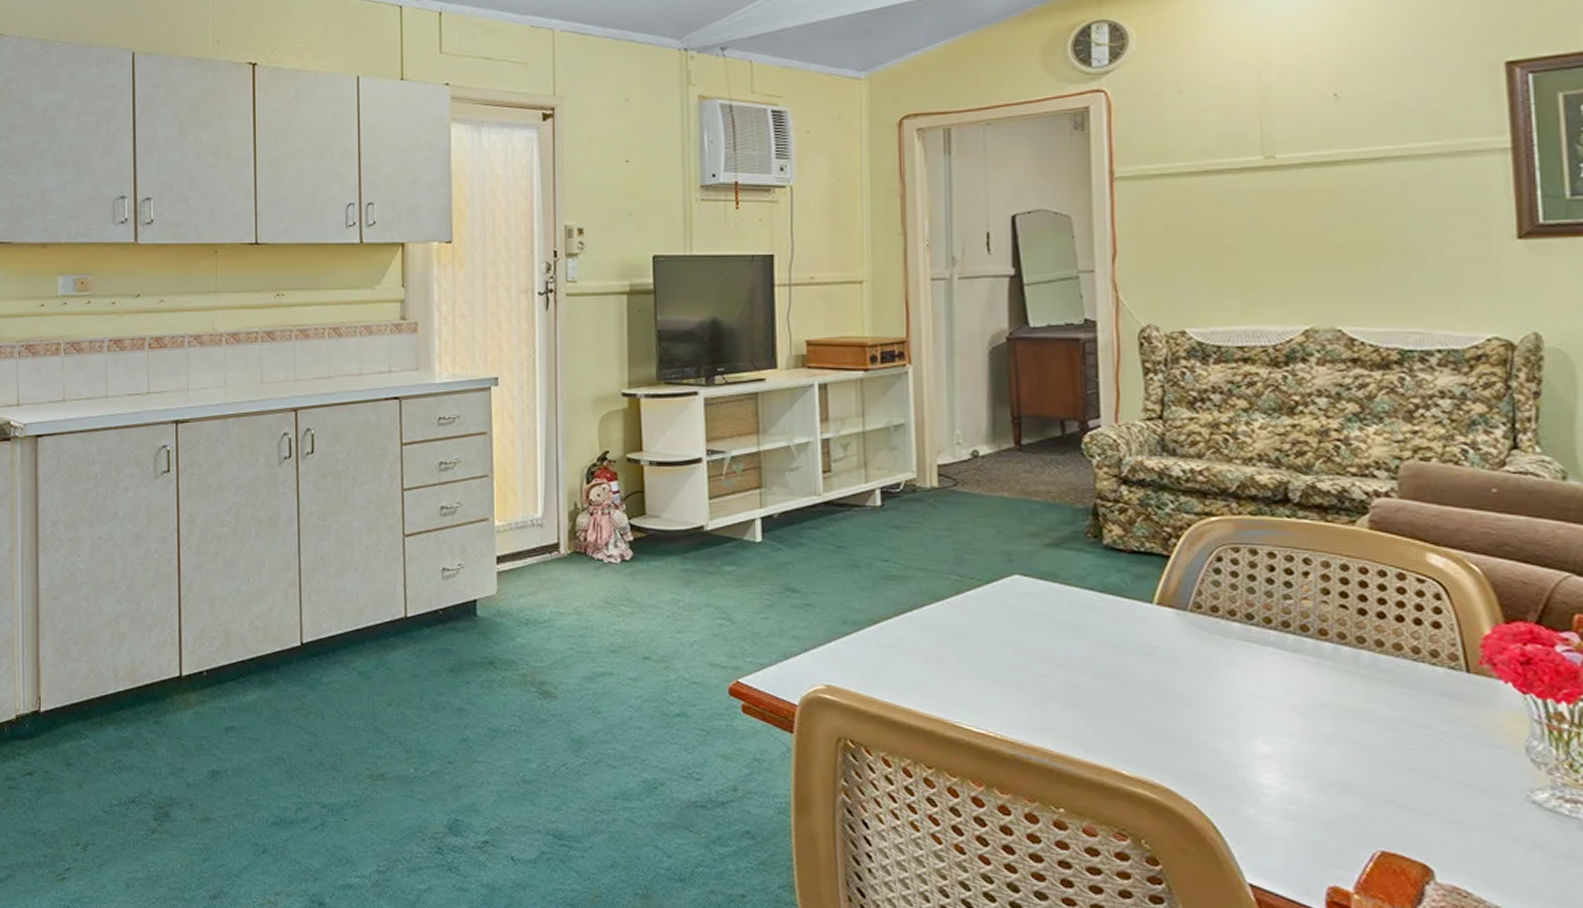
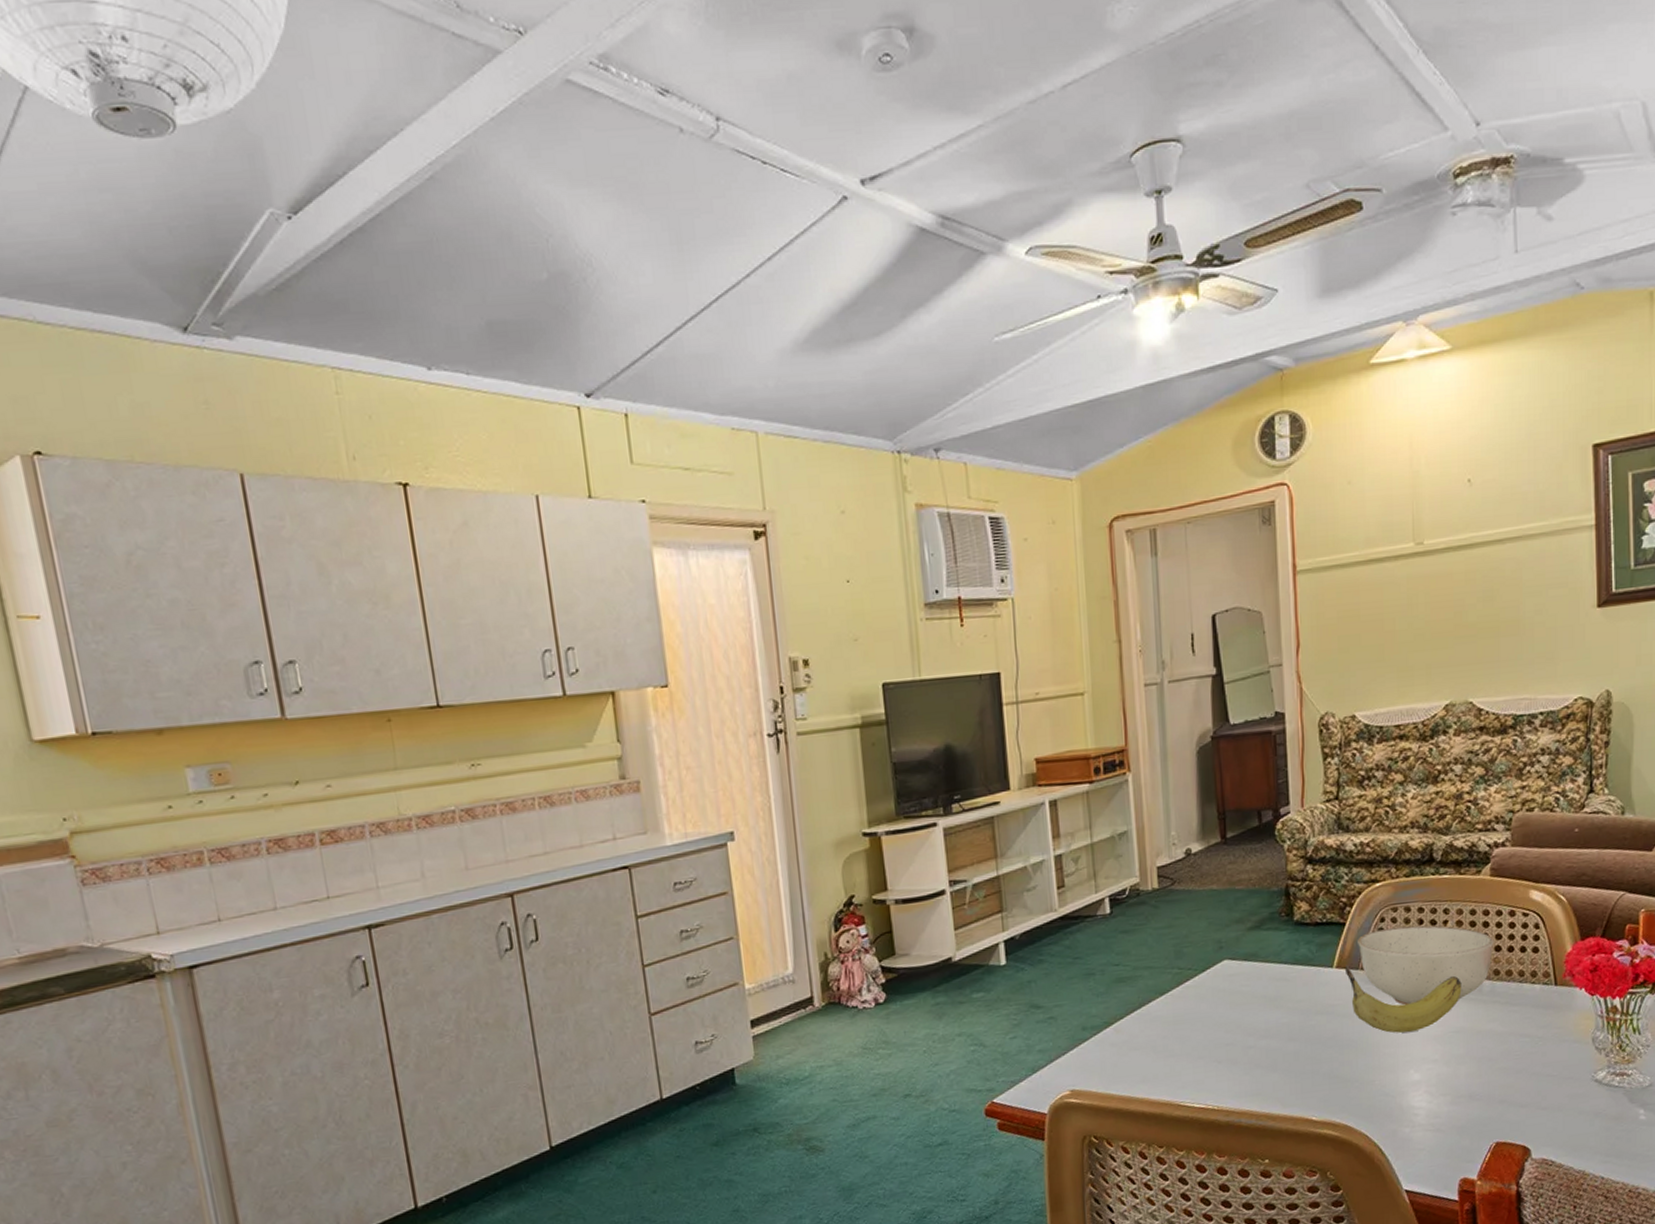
fruit: none [1170,602,1329,695] -> present [1346,964,1462,1033]
bowl: none [1186,570,1376,669] -> present [1358,925,1494,1005]

